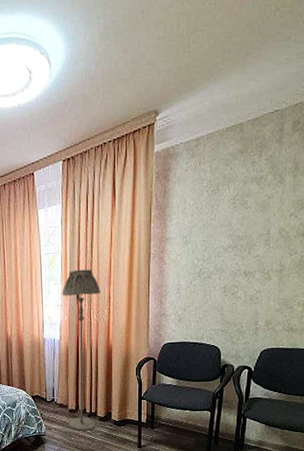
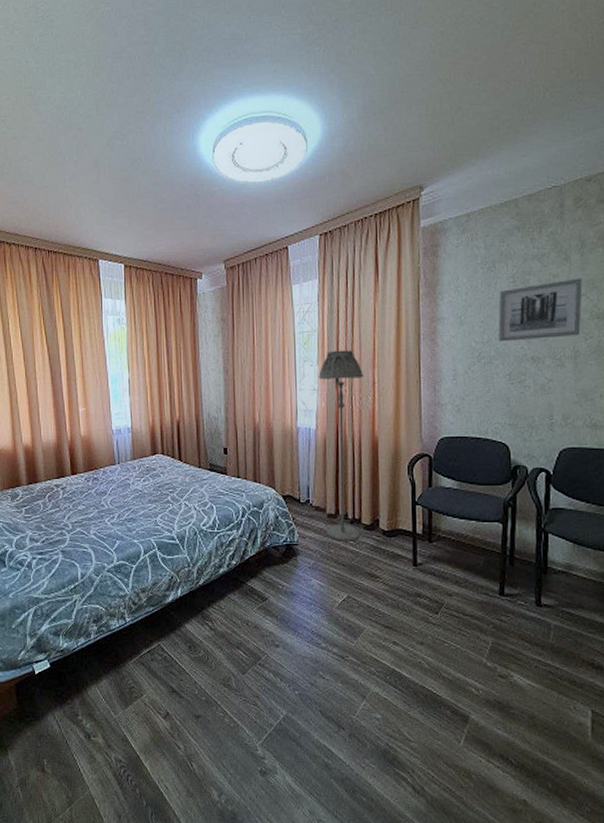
wall art: none [217,199,293,259] -> present [498,278,583,342]

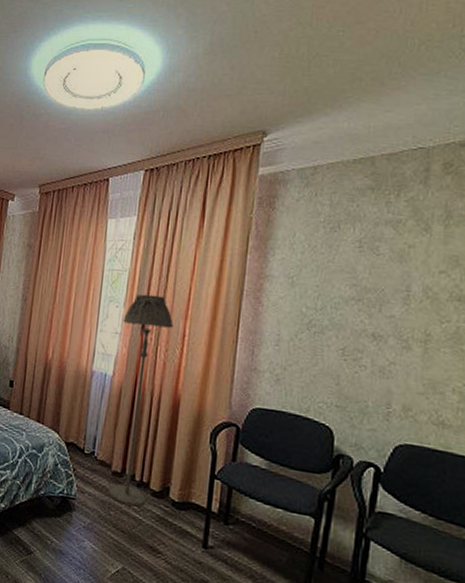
wall art: present [498,278,583,342] -> none [334,252,444,318]

